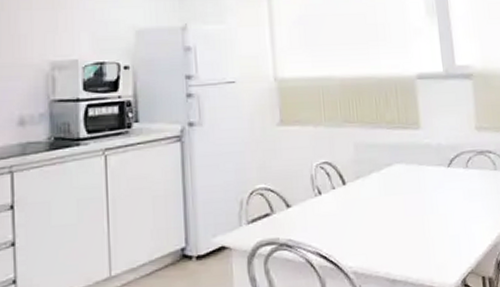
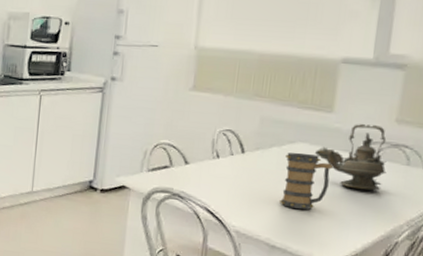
mug: none [386,174,432,235] -> present [278,152,334,210]
teapot: none [412,135,479,203] -> present [314,124,387,191]

